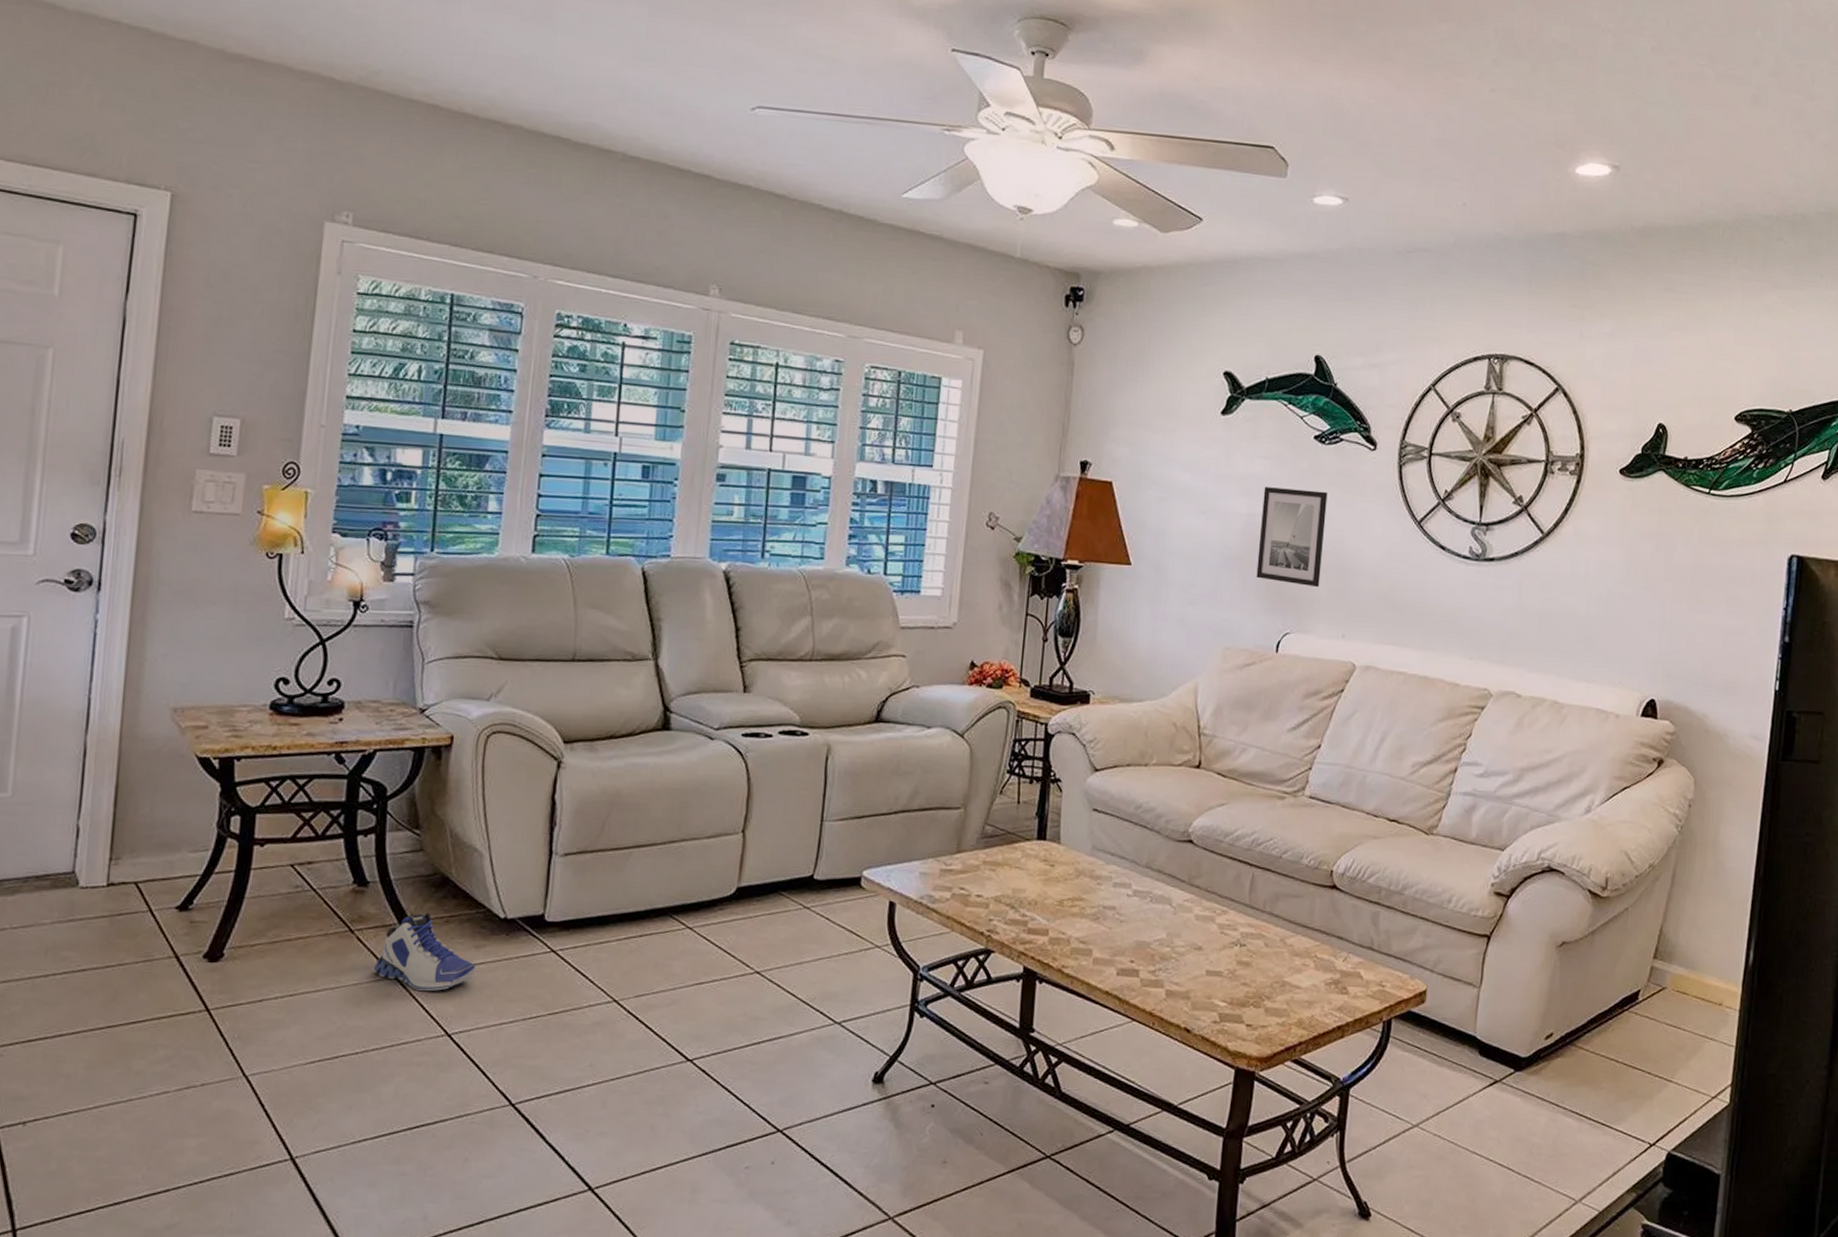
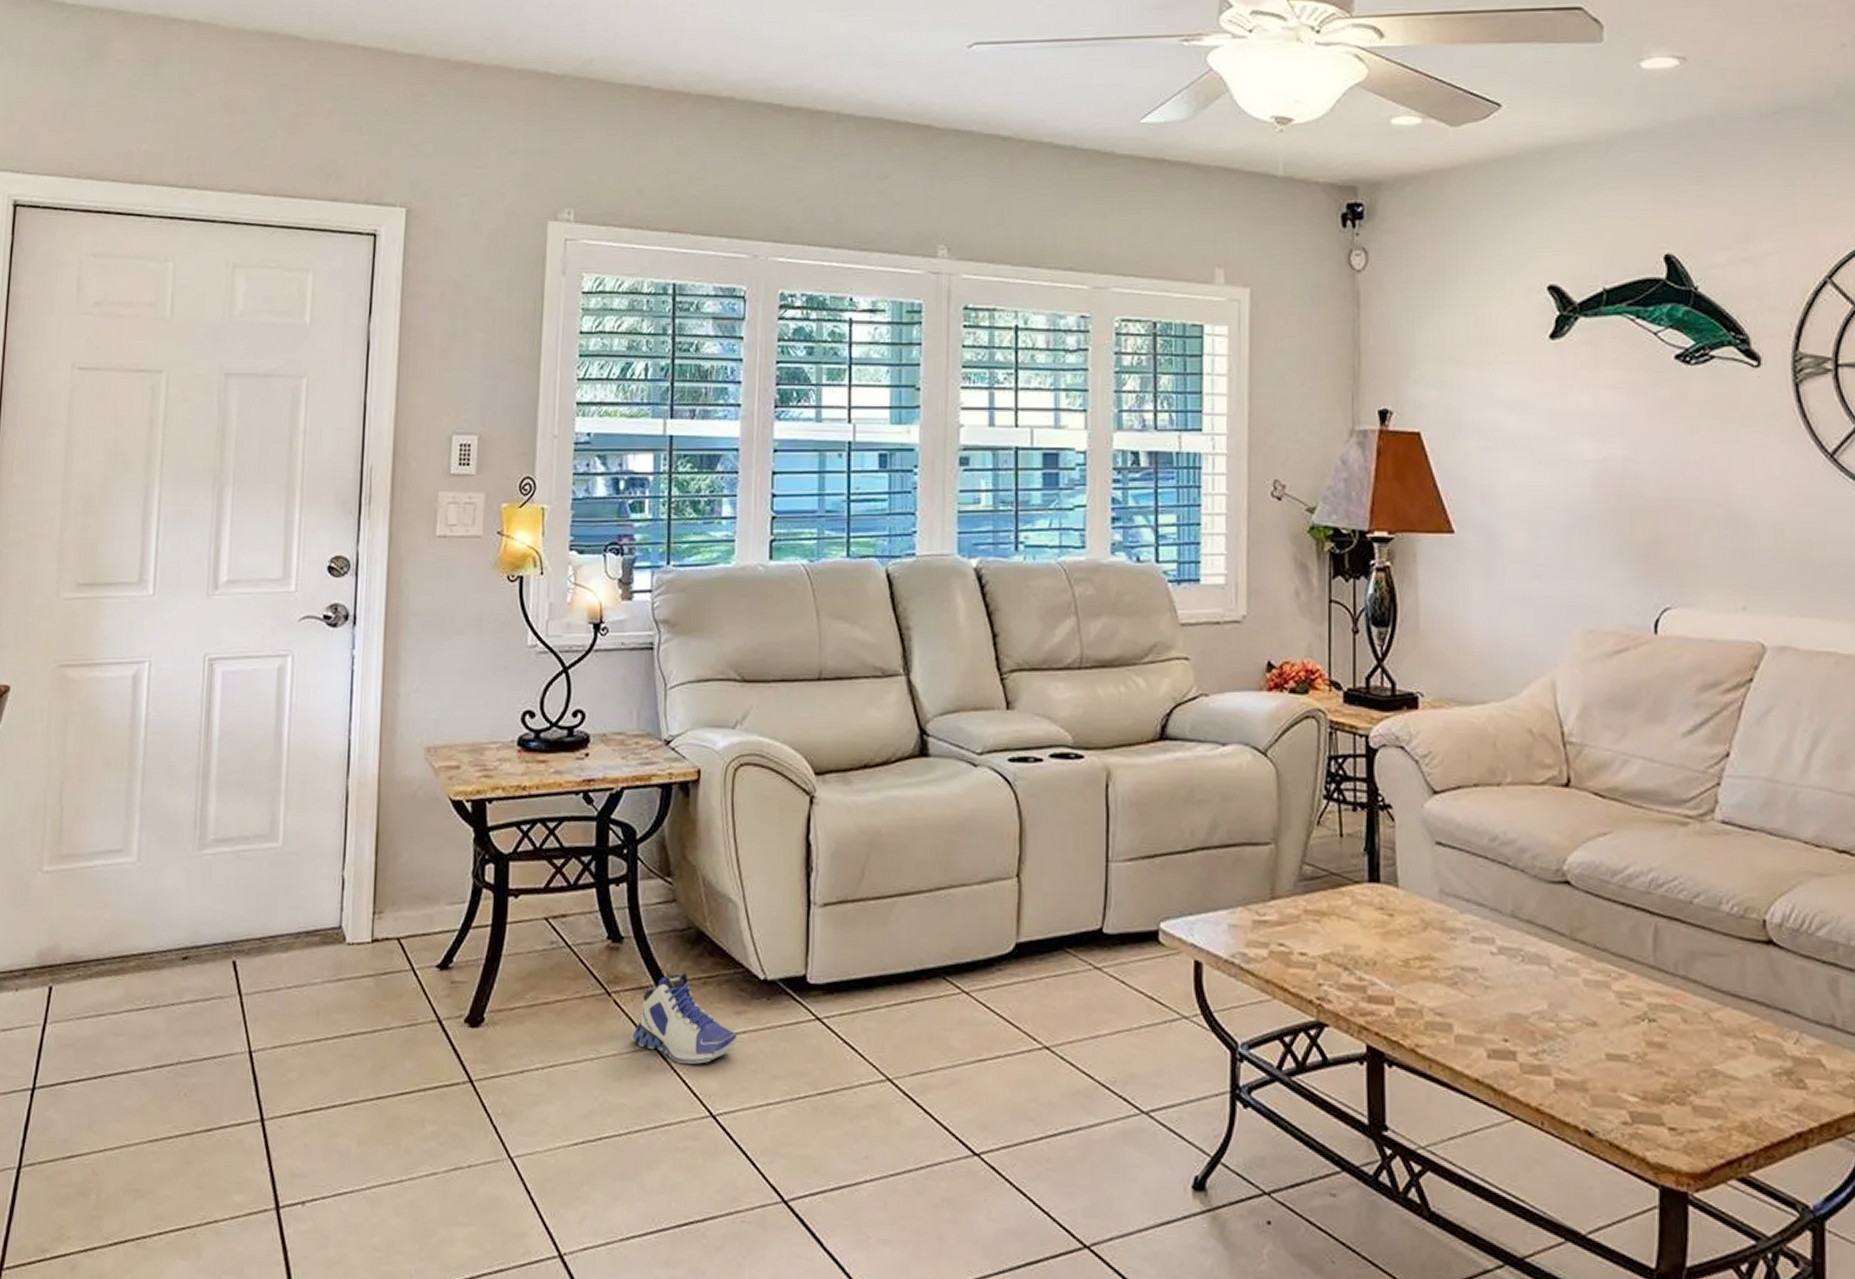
wall art: present [1256,487,1328,588] -> none [1615,424,1704,548]

